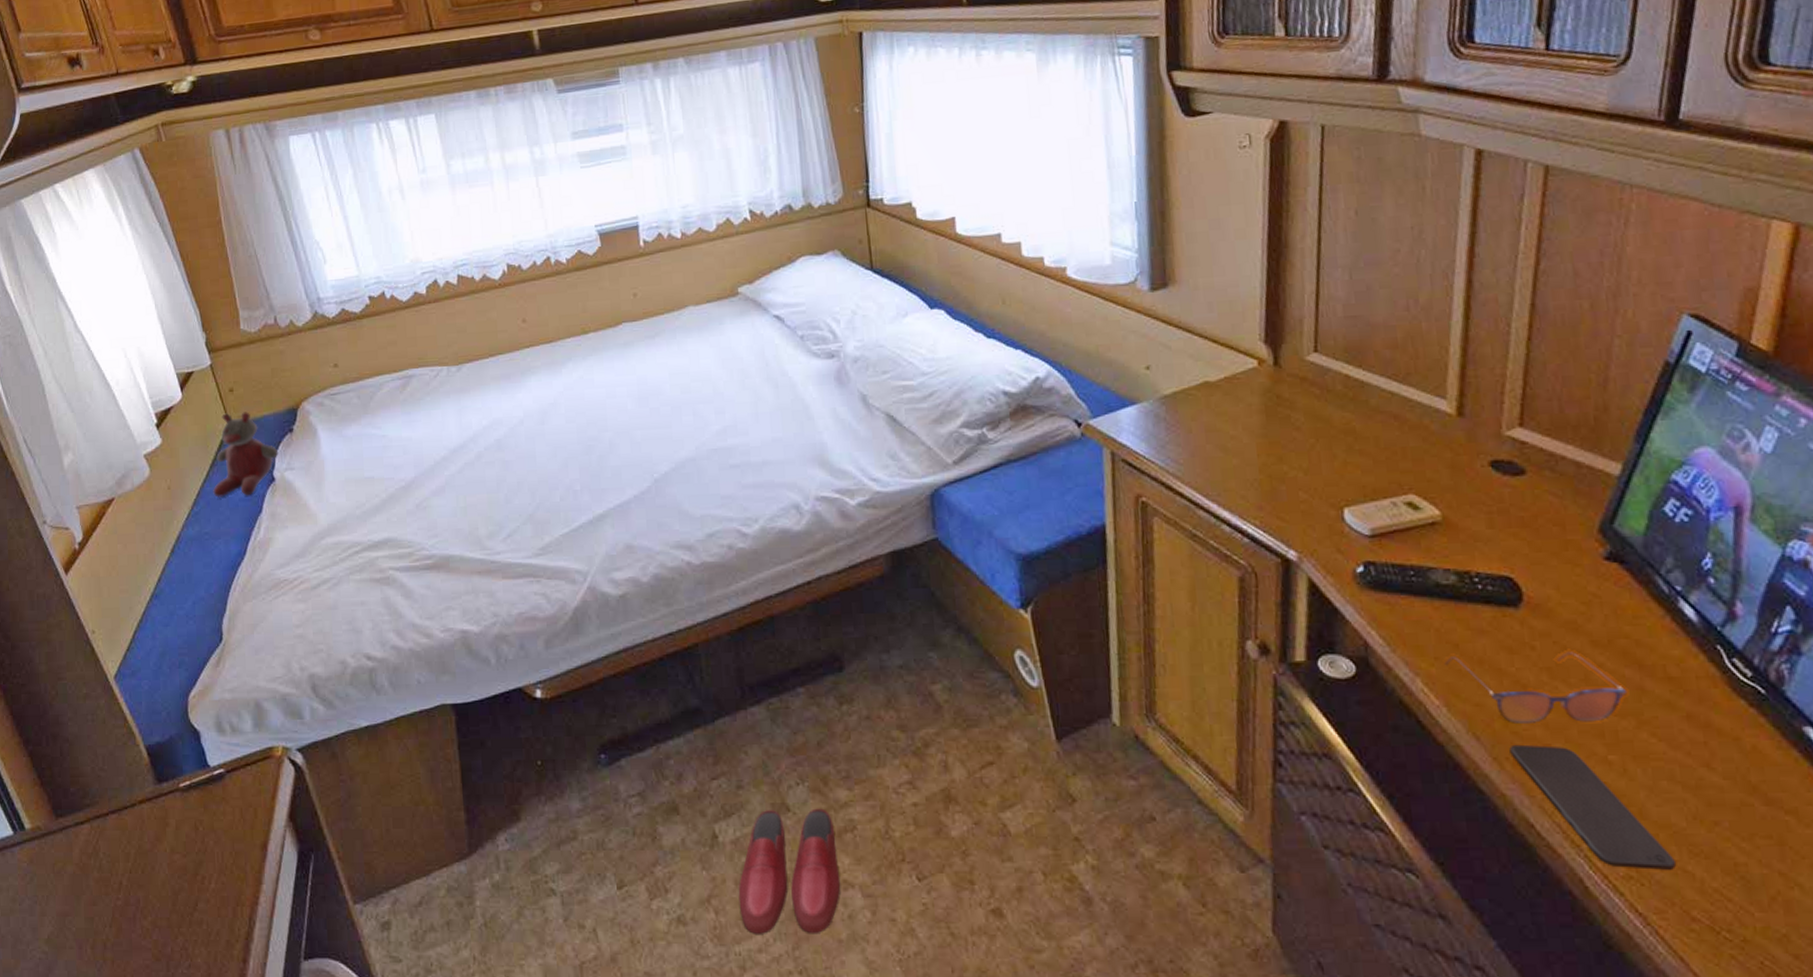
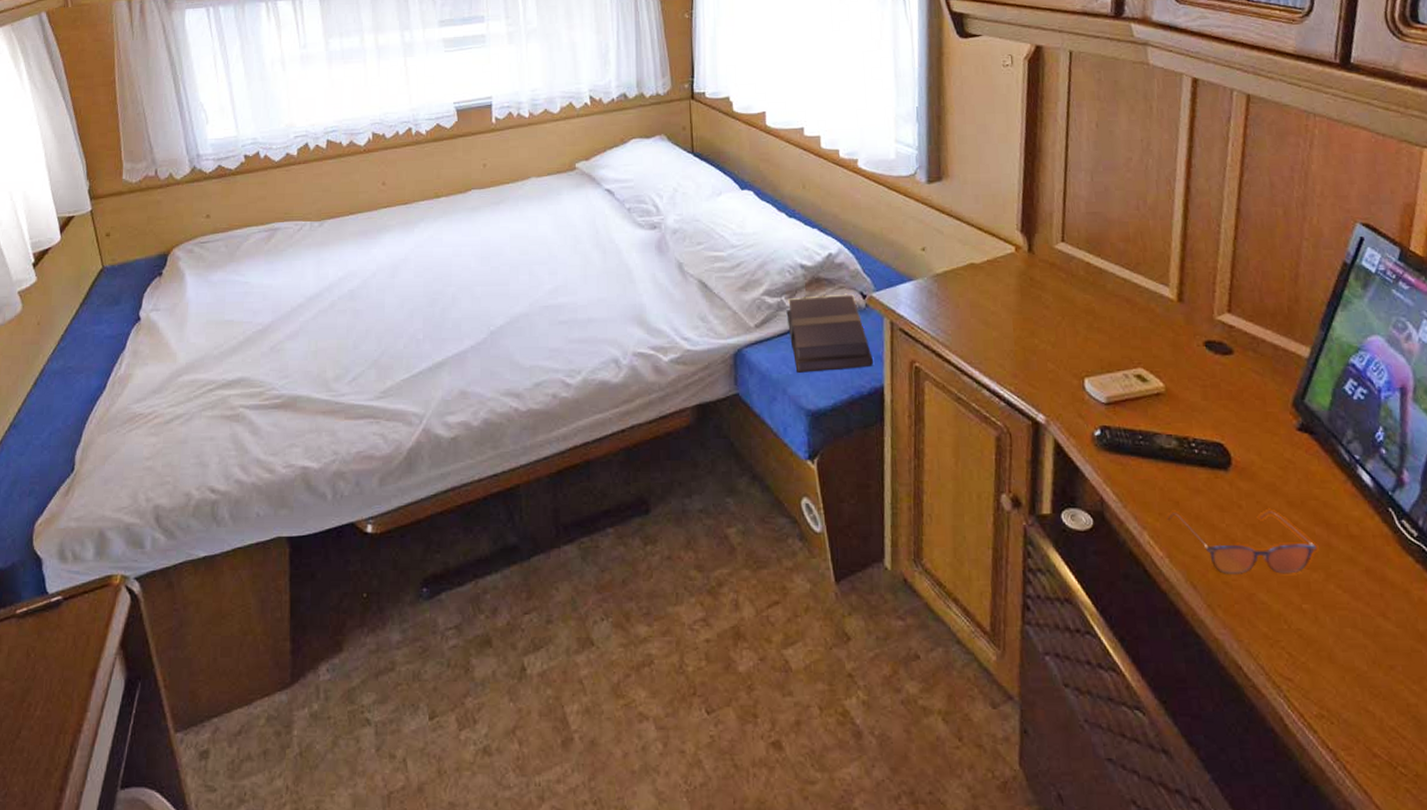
stuffed bear: present [213,412,279,498] -> none [80,255,146,334]
slippers: present [738,808,841,934] -> none [541,643,637,765]
book: none [989,423,1093,513] -> present [786,295,874,373]
smartphone: present [1509,744,1677,870] -> none [1221,593,1360,709]

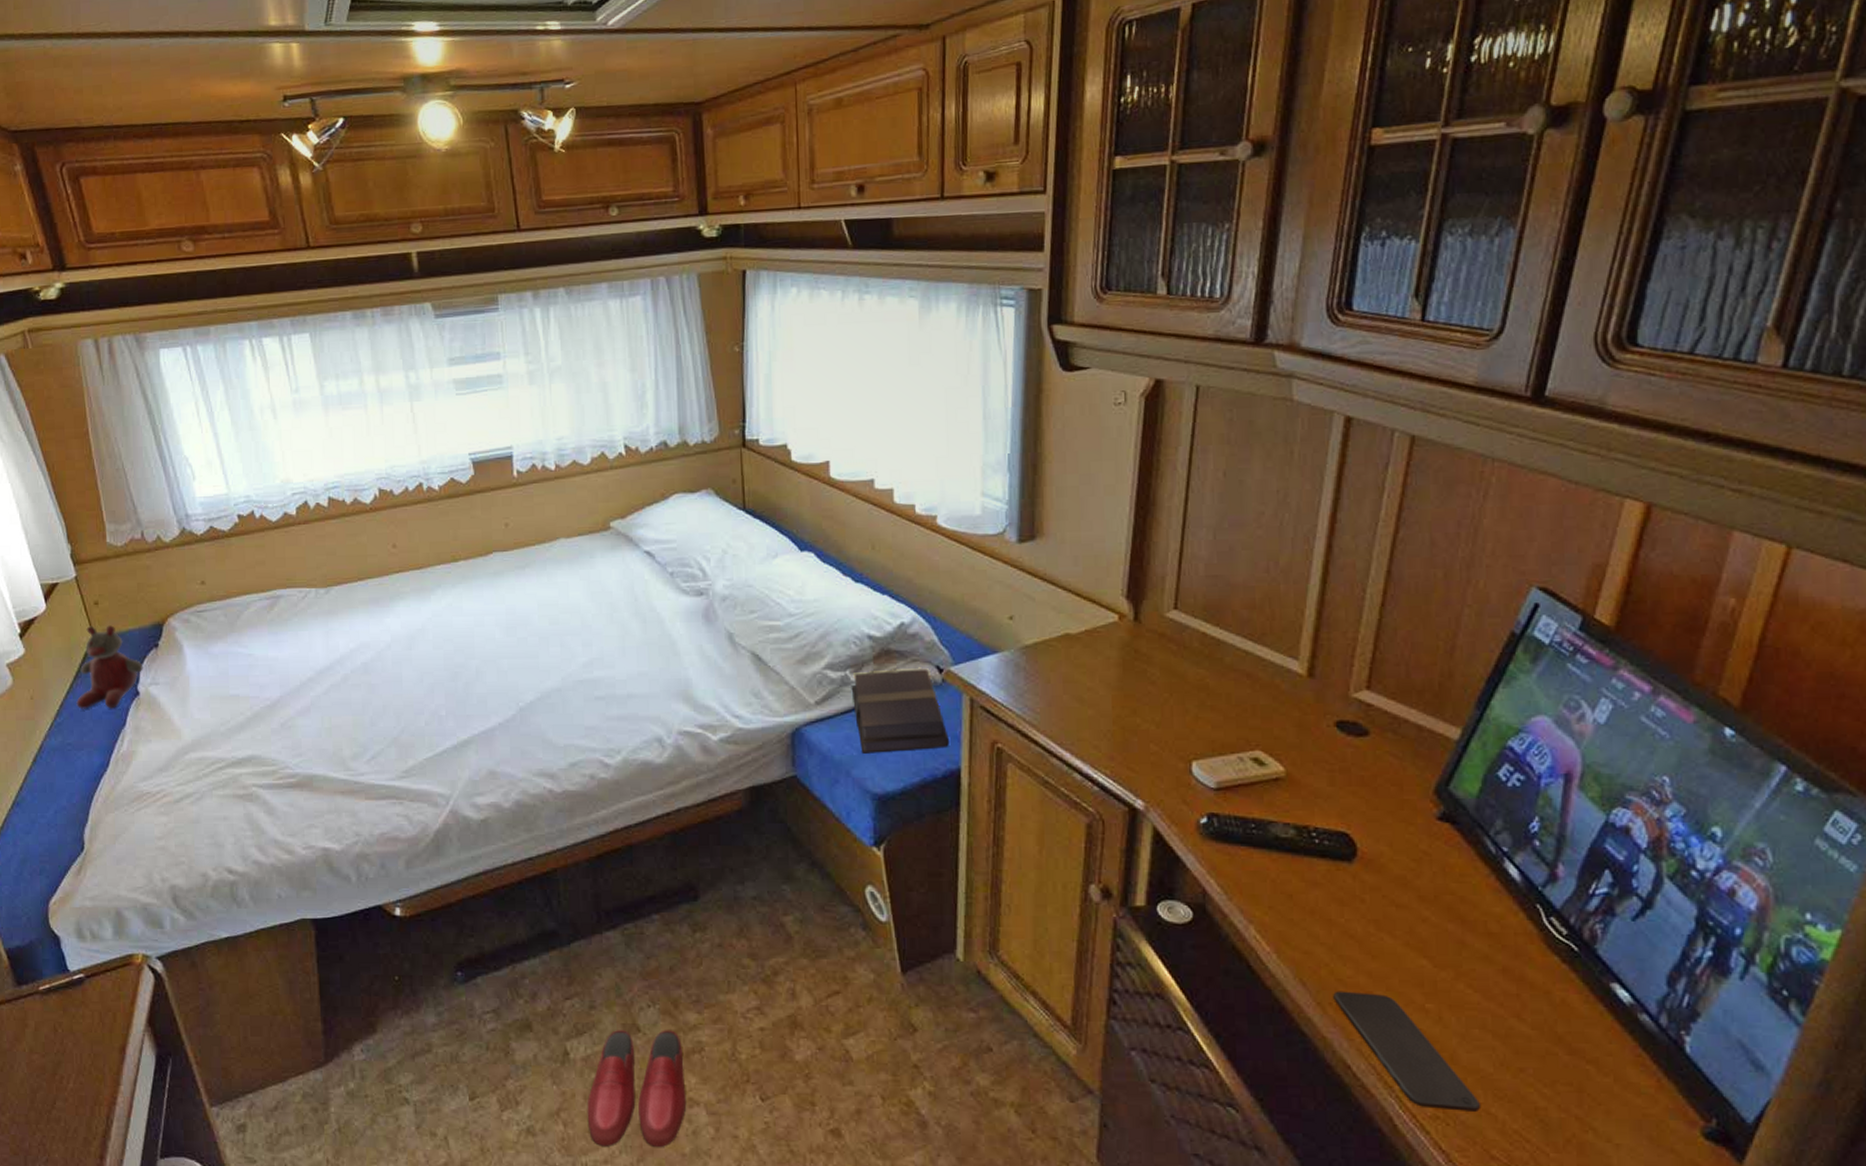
stuffed bear: none [80,255,146,334] -> present [76,625,143,709]
slippers: none [541,643,637,765] -> present [587,1030,687,1147]
glasses: present [1167,511,1318,574] -> none [1278,906,1449,972]
smartphone: none [1221,593,1360,709] -> present [1333,991,1482,1112]

